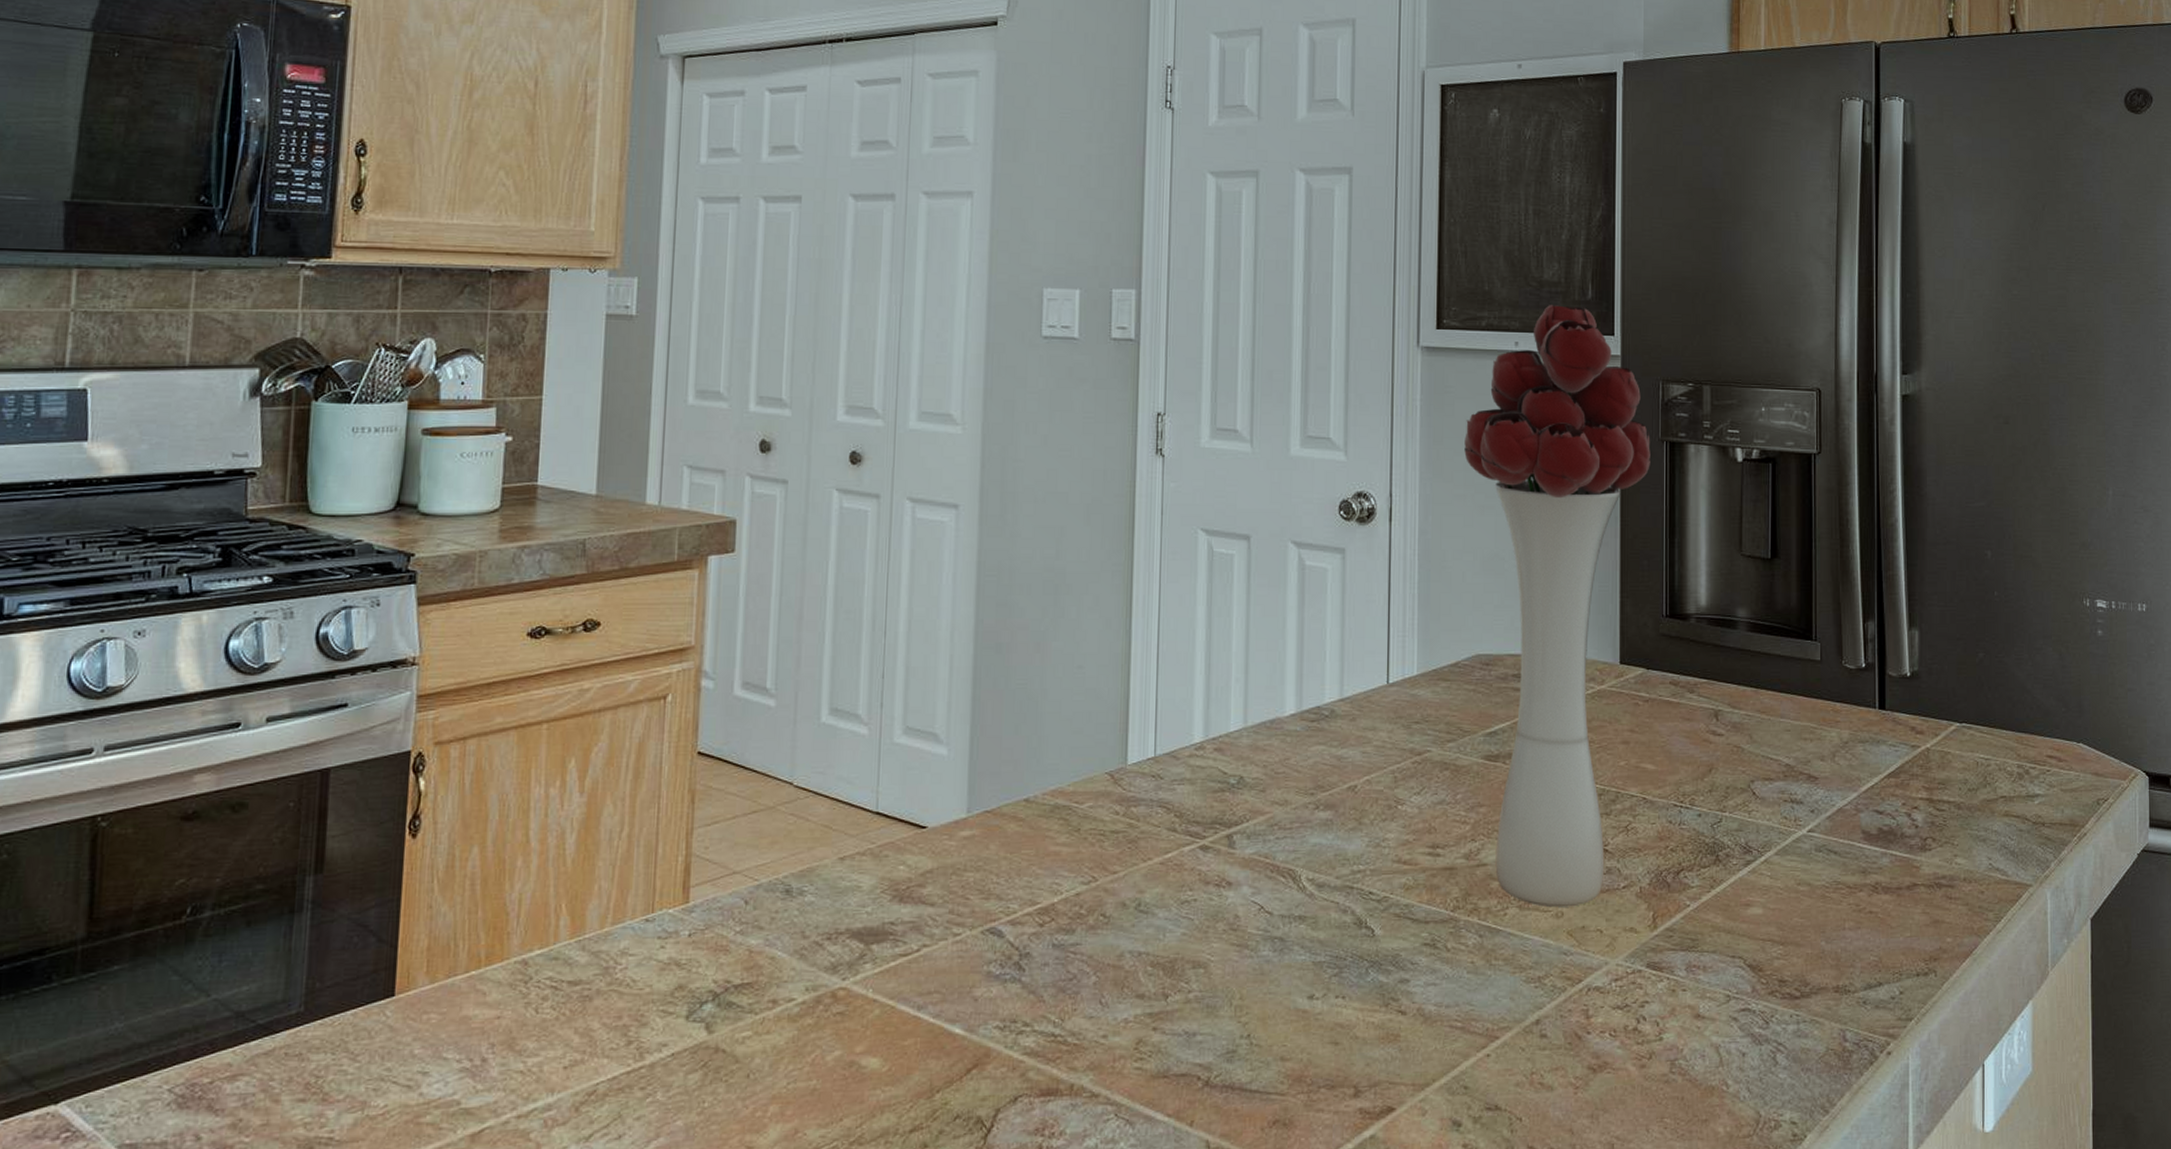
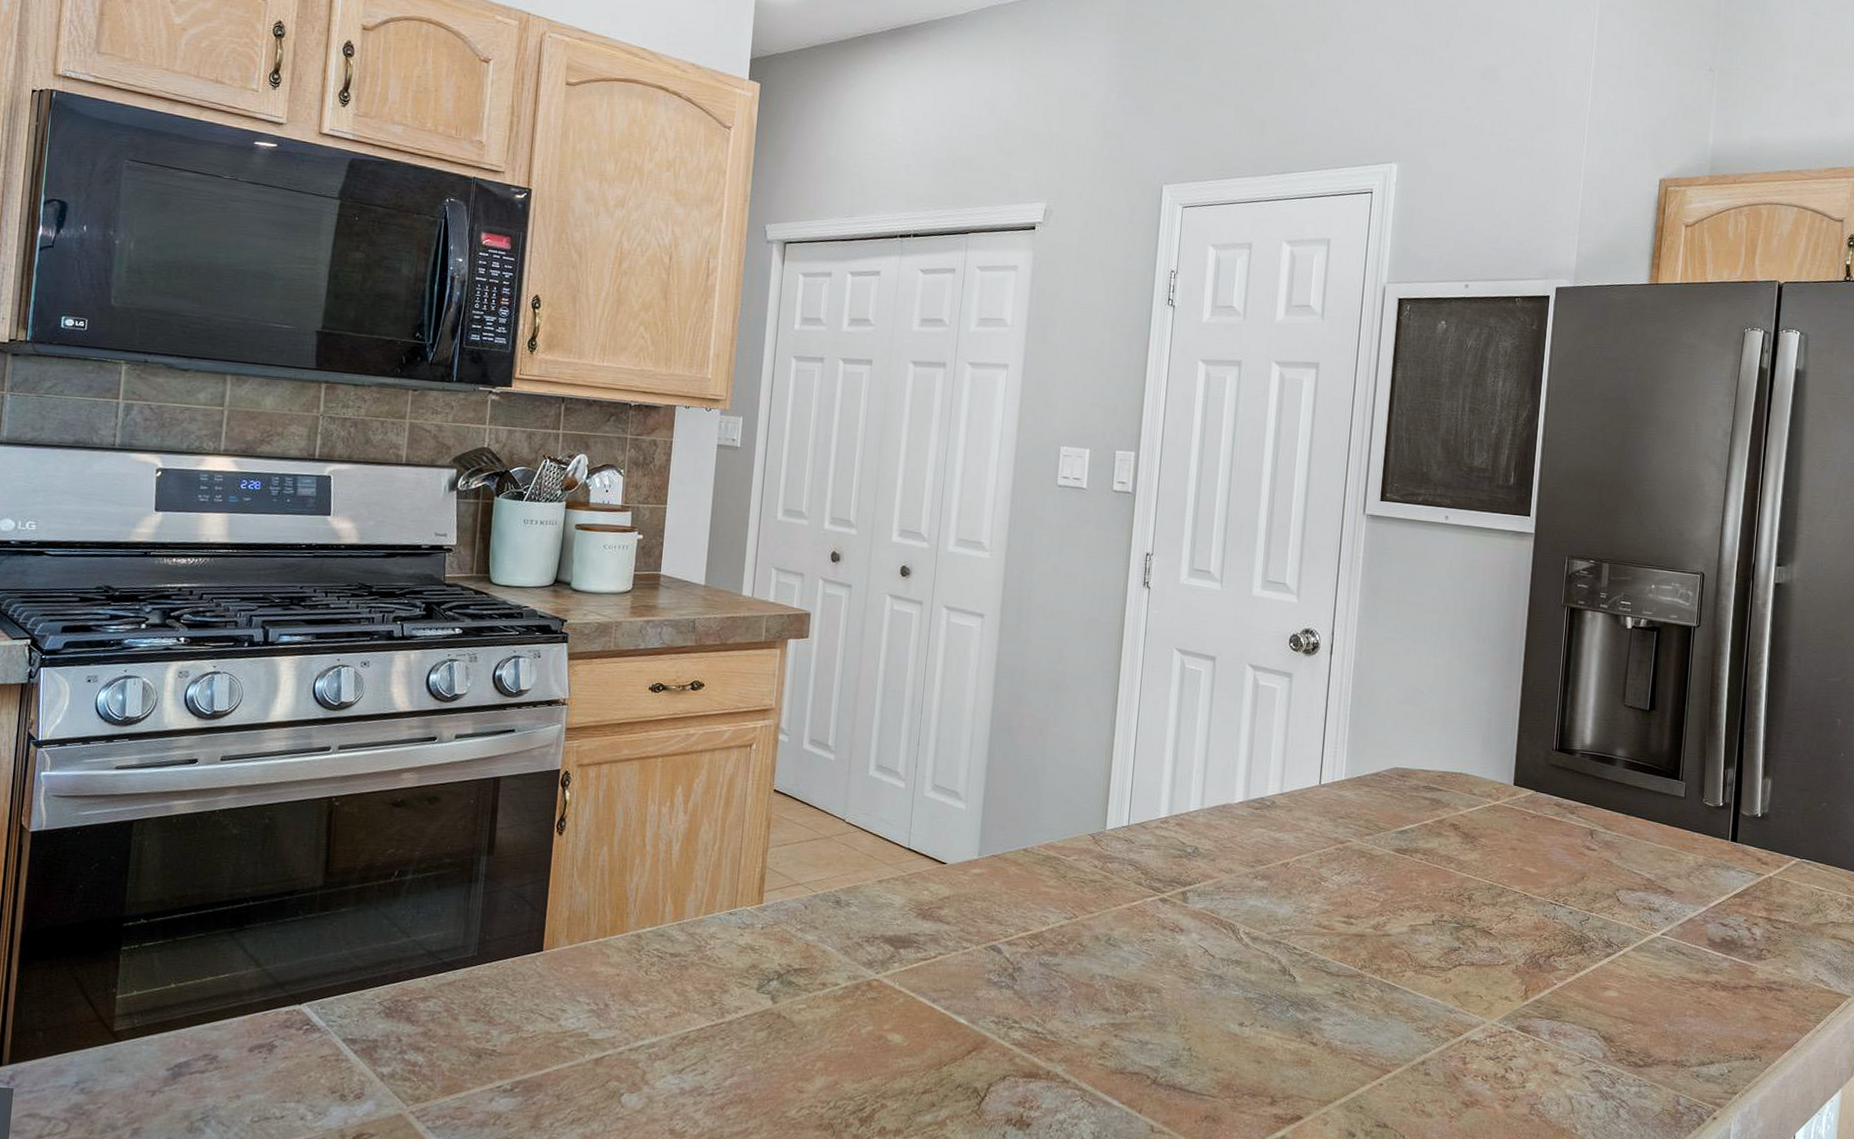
flower bouquet: present [1464,305,1651,908] -> none [1396,487,1554,976]

